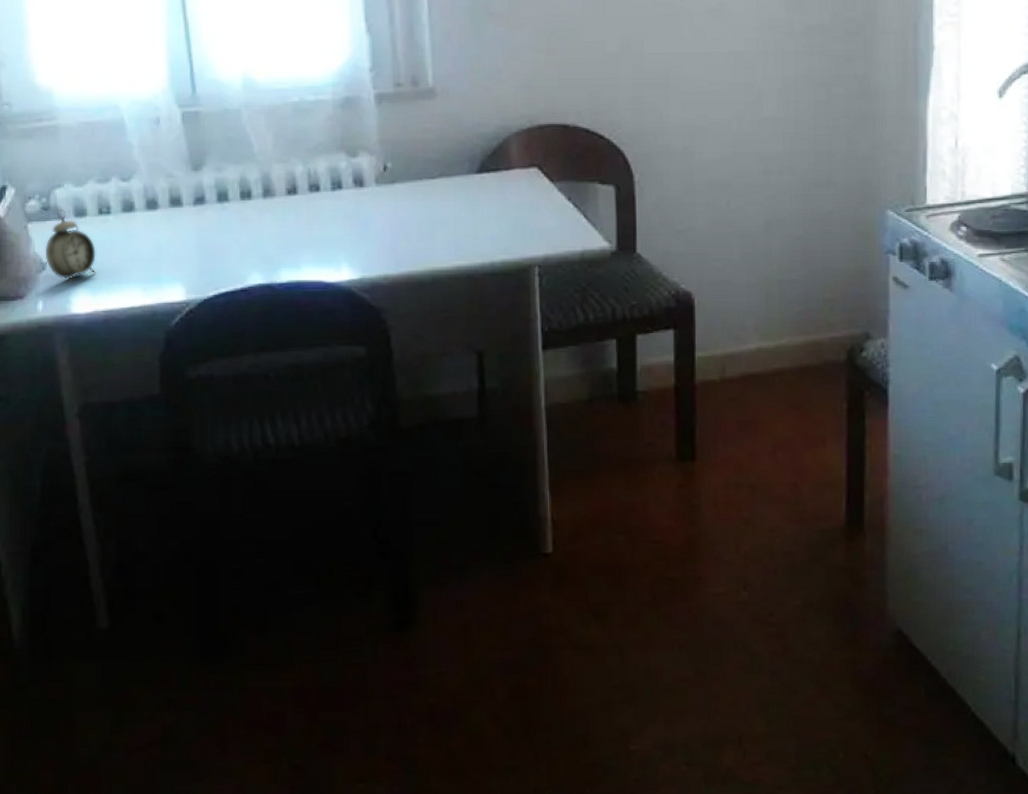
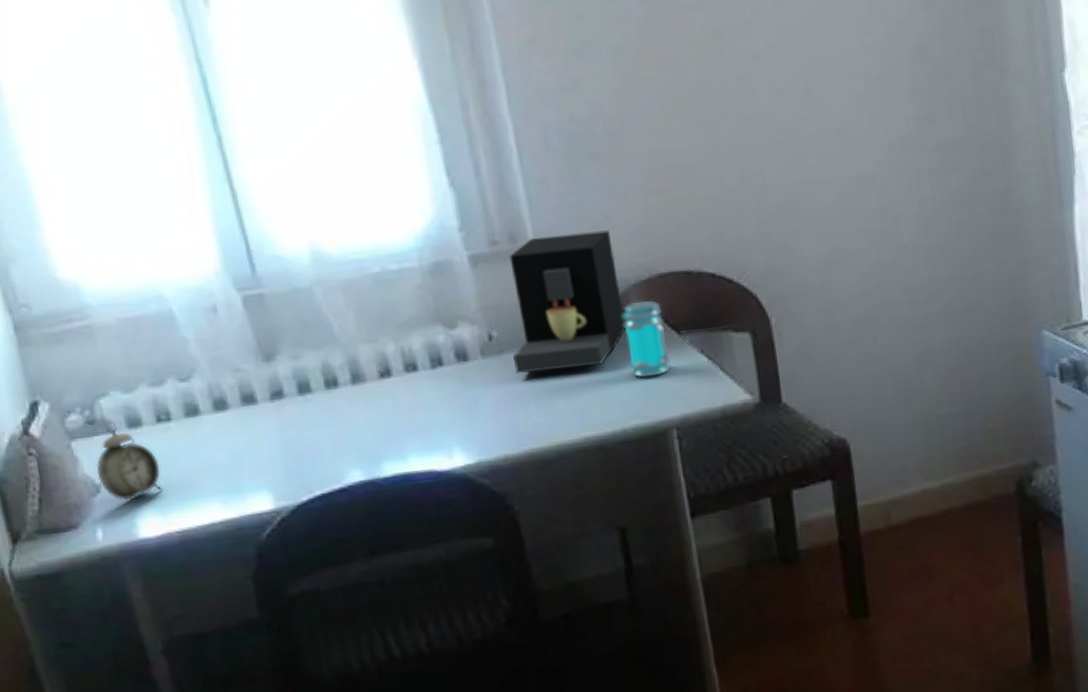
coffee maker: none [403,82,504,203] -> present [509,230,626,374]
jar: none [501,148,540,217] -> present [621,300,671,377]

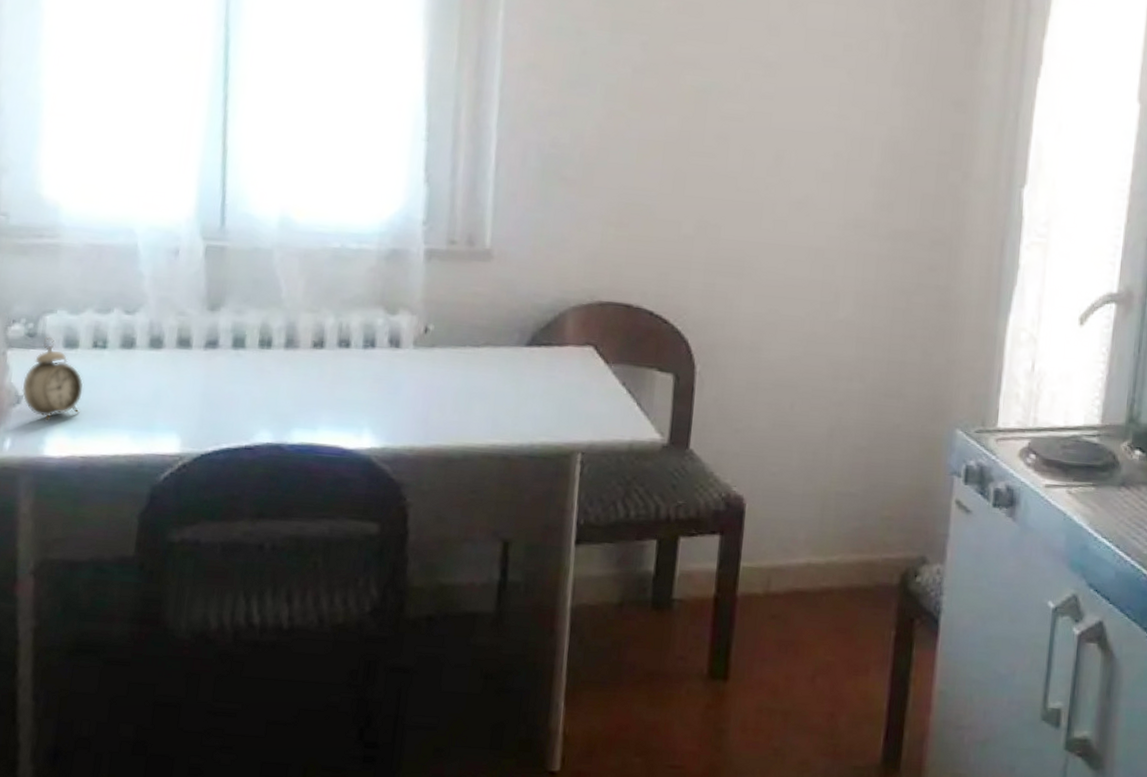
coffee maker: present [509,230,626,374] -> none [442,244,564,377]
jar: present [621,300,671,377] -> none [551,323,595,399]

